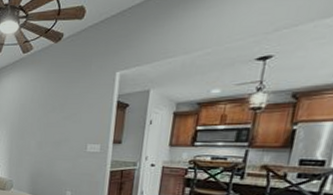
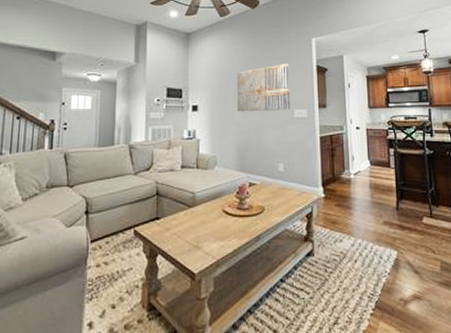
wall art: none [33,98,88,145] -> present [237,63,291,112]

